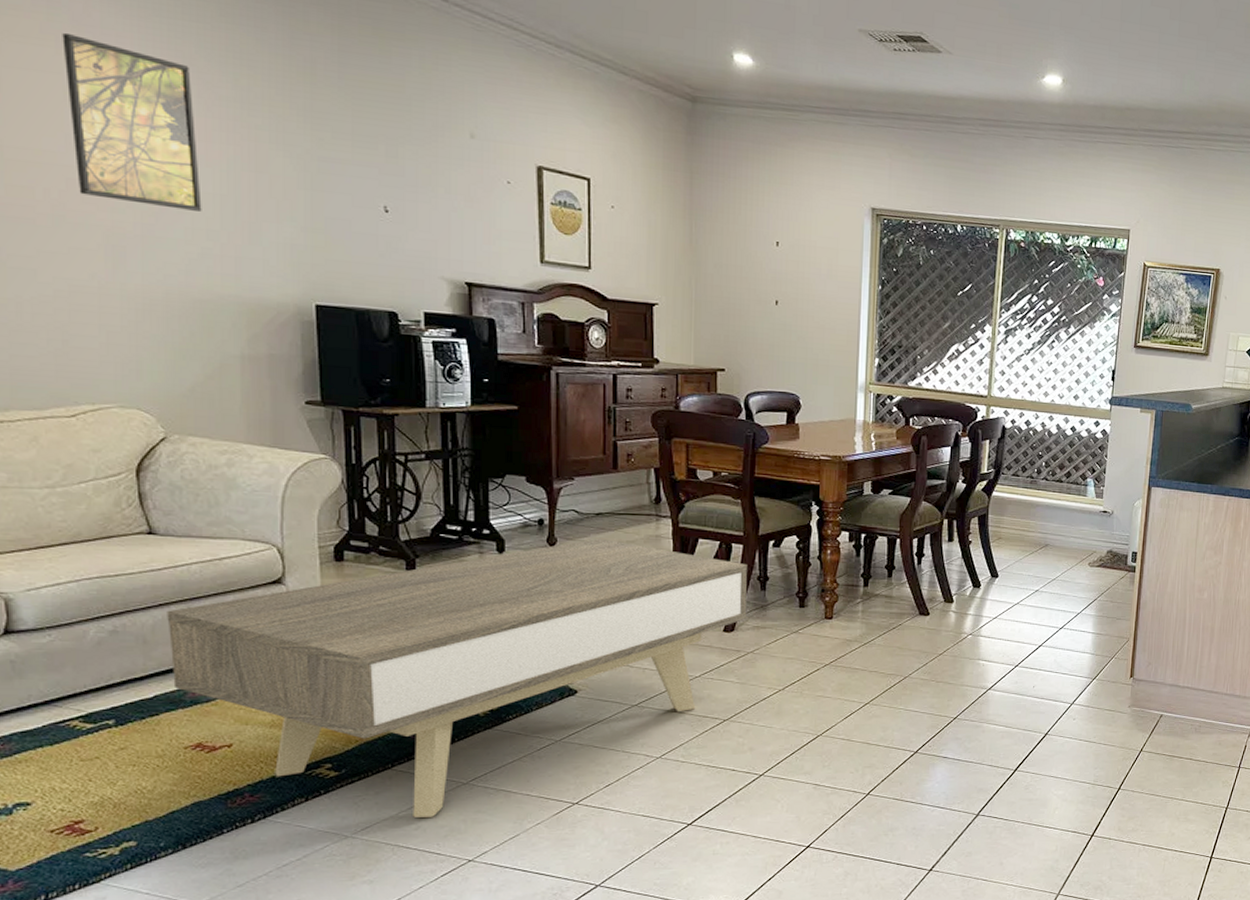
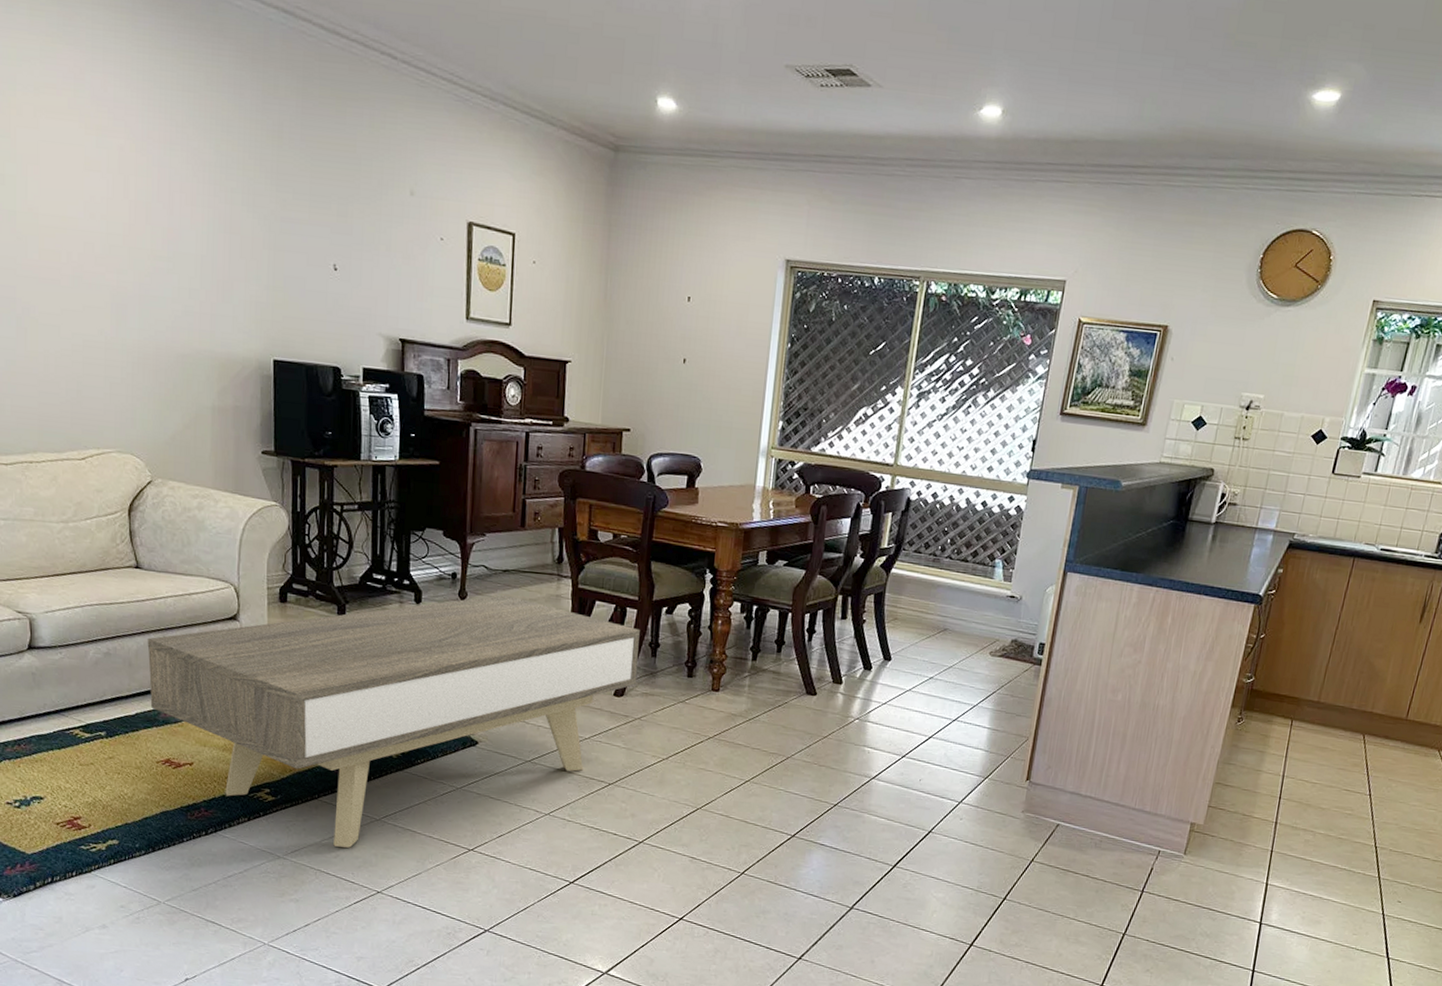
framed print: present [62,32,202,212] -> none [85,107,187,272]

